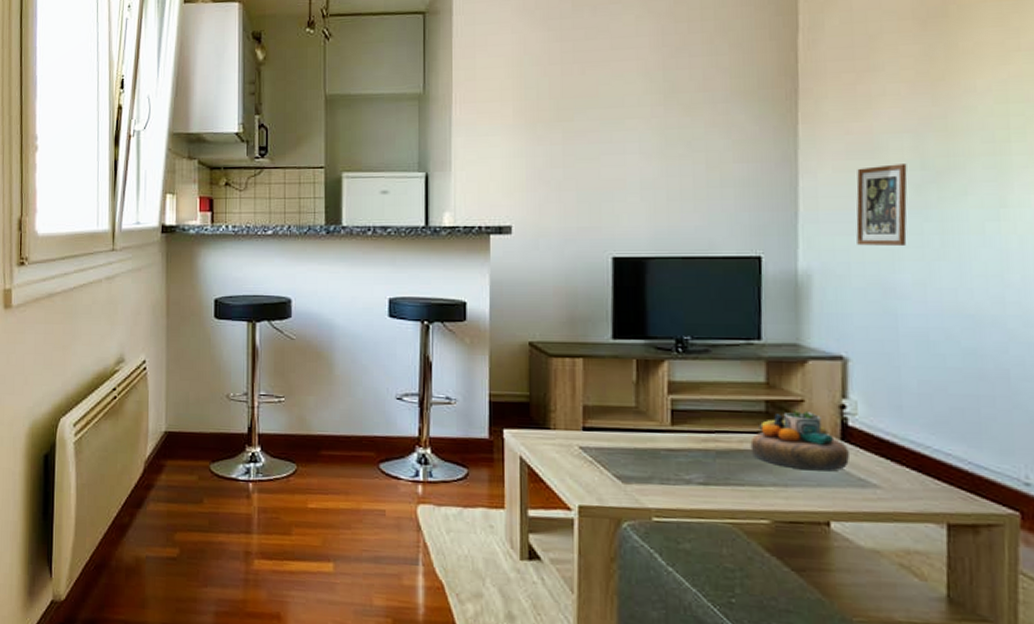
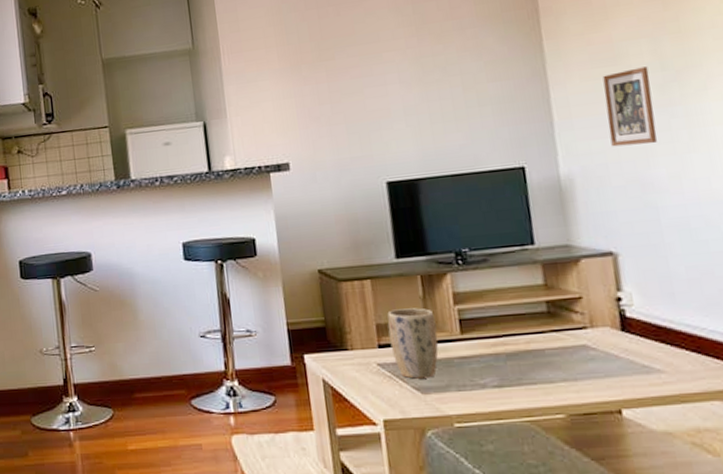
plant pot: none [595,392,647,467] -> present [387,308,439,379]
decorative bowl: present [750,410,849,471] -> none [536,306,632,363]

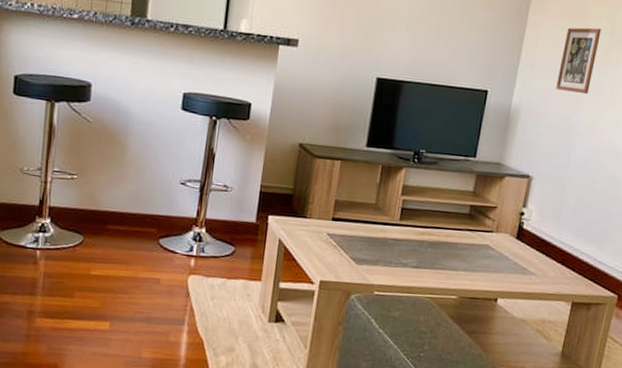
plant pot: present [387,308,439,379] -> none [342,190,384,252]

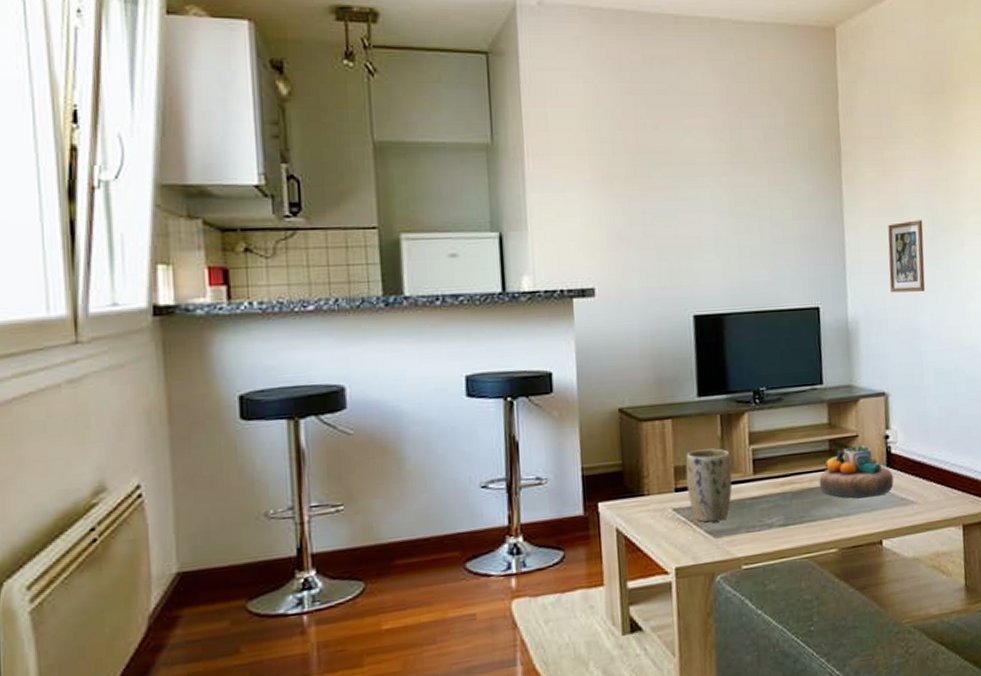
plant pot: none [342,190,384,252] -> present [685,448,733,523]
decorative bowl: none [453,214,520,262] -> present [819,444,894,498]

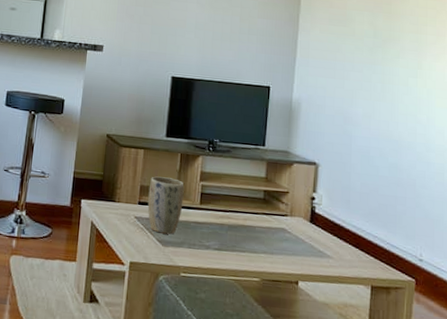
decorative bowl: present [819,444,894,498] -> none [251,198,314,245]
picture frame: present [888,220,926,293] -> none [331,31,365,88]

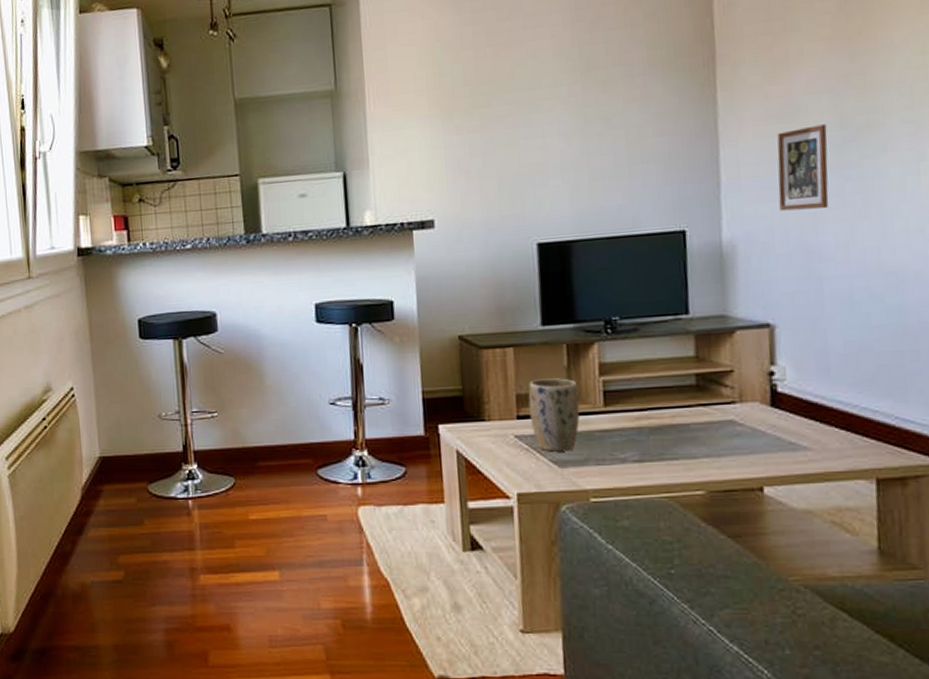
picture frame: none [331,31,365,88] -> present [777,124,829,211]

